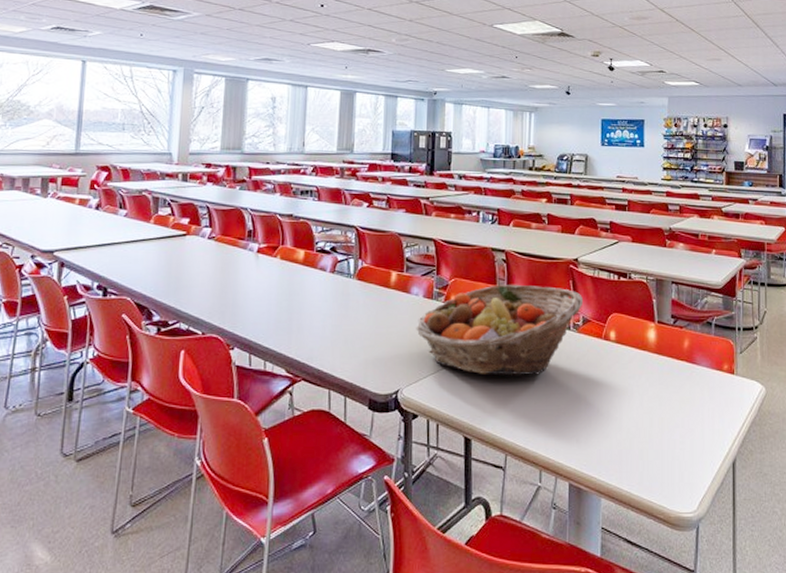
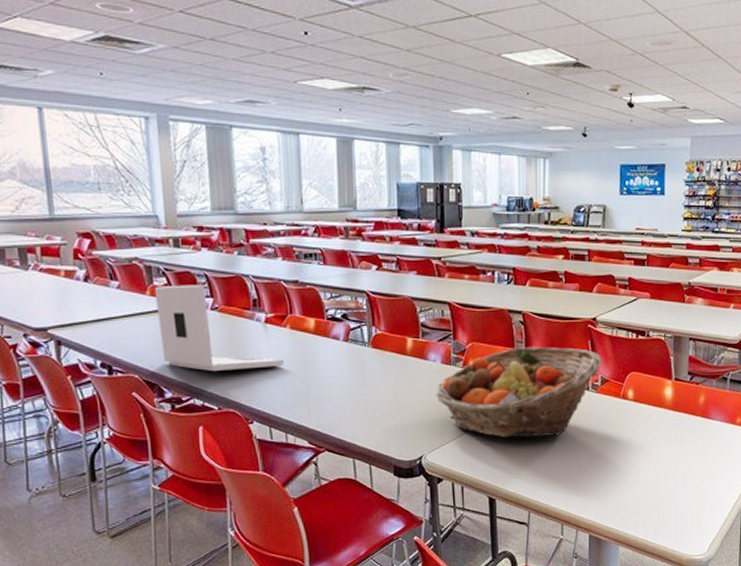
laptop: none [156,215,271,297] -> present [154,285,284,371]

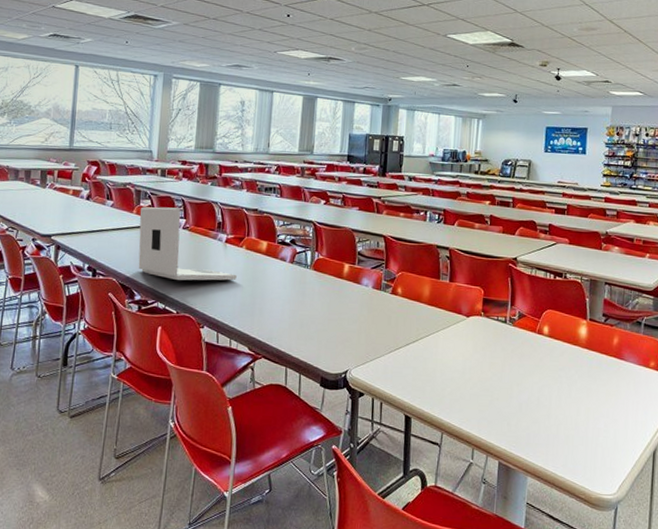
fruit basket: present [436,346,602,438] -> none [365,279,521,363]

